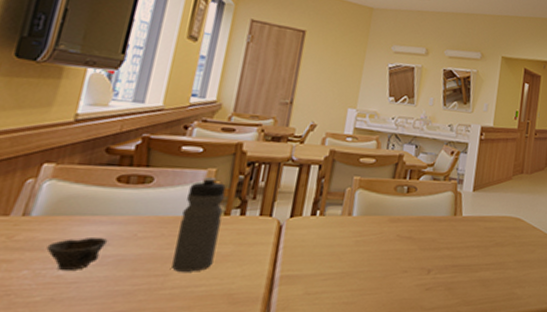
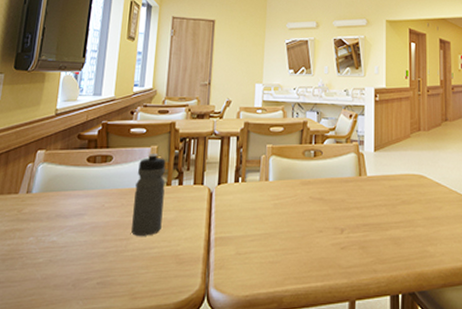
cup: present [46,238,108,271] -> none [44,209,85,238]

